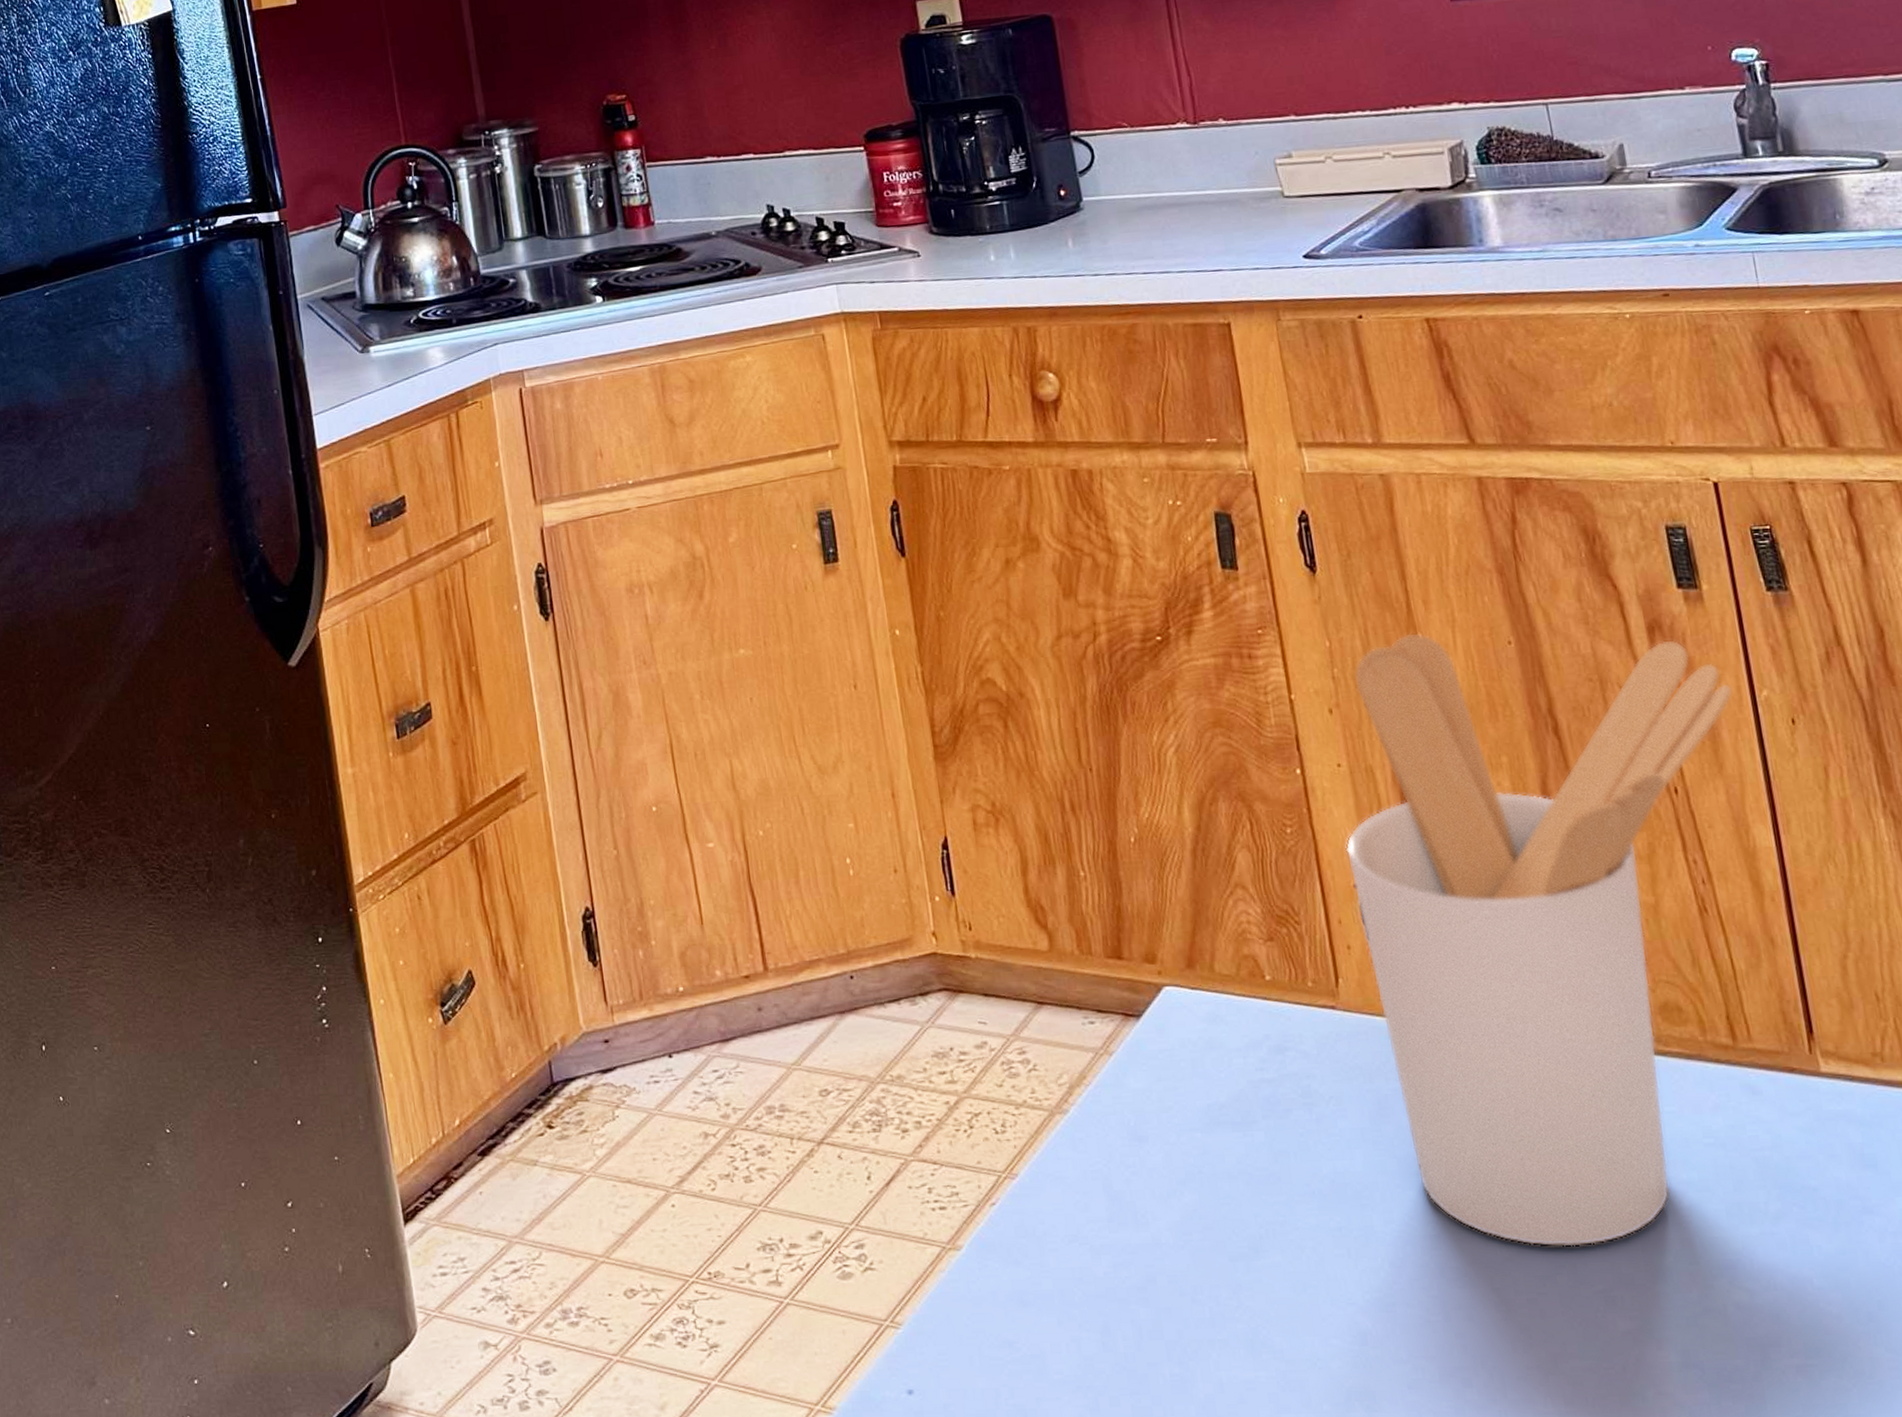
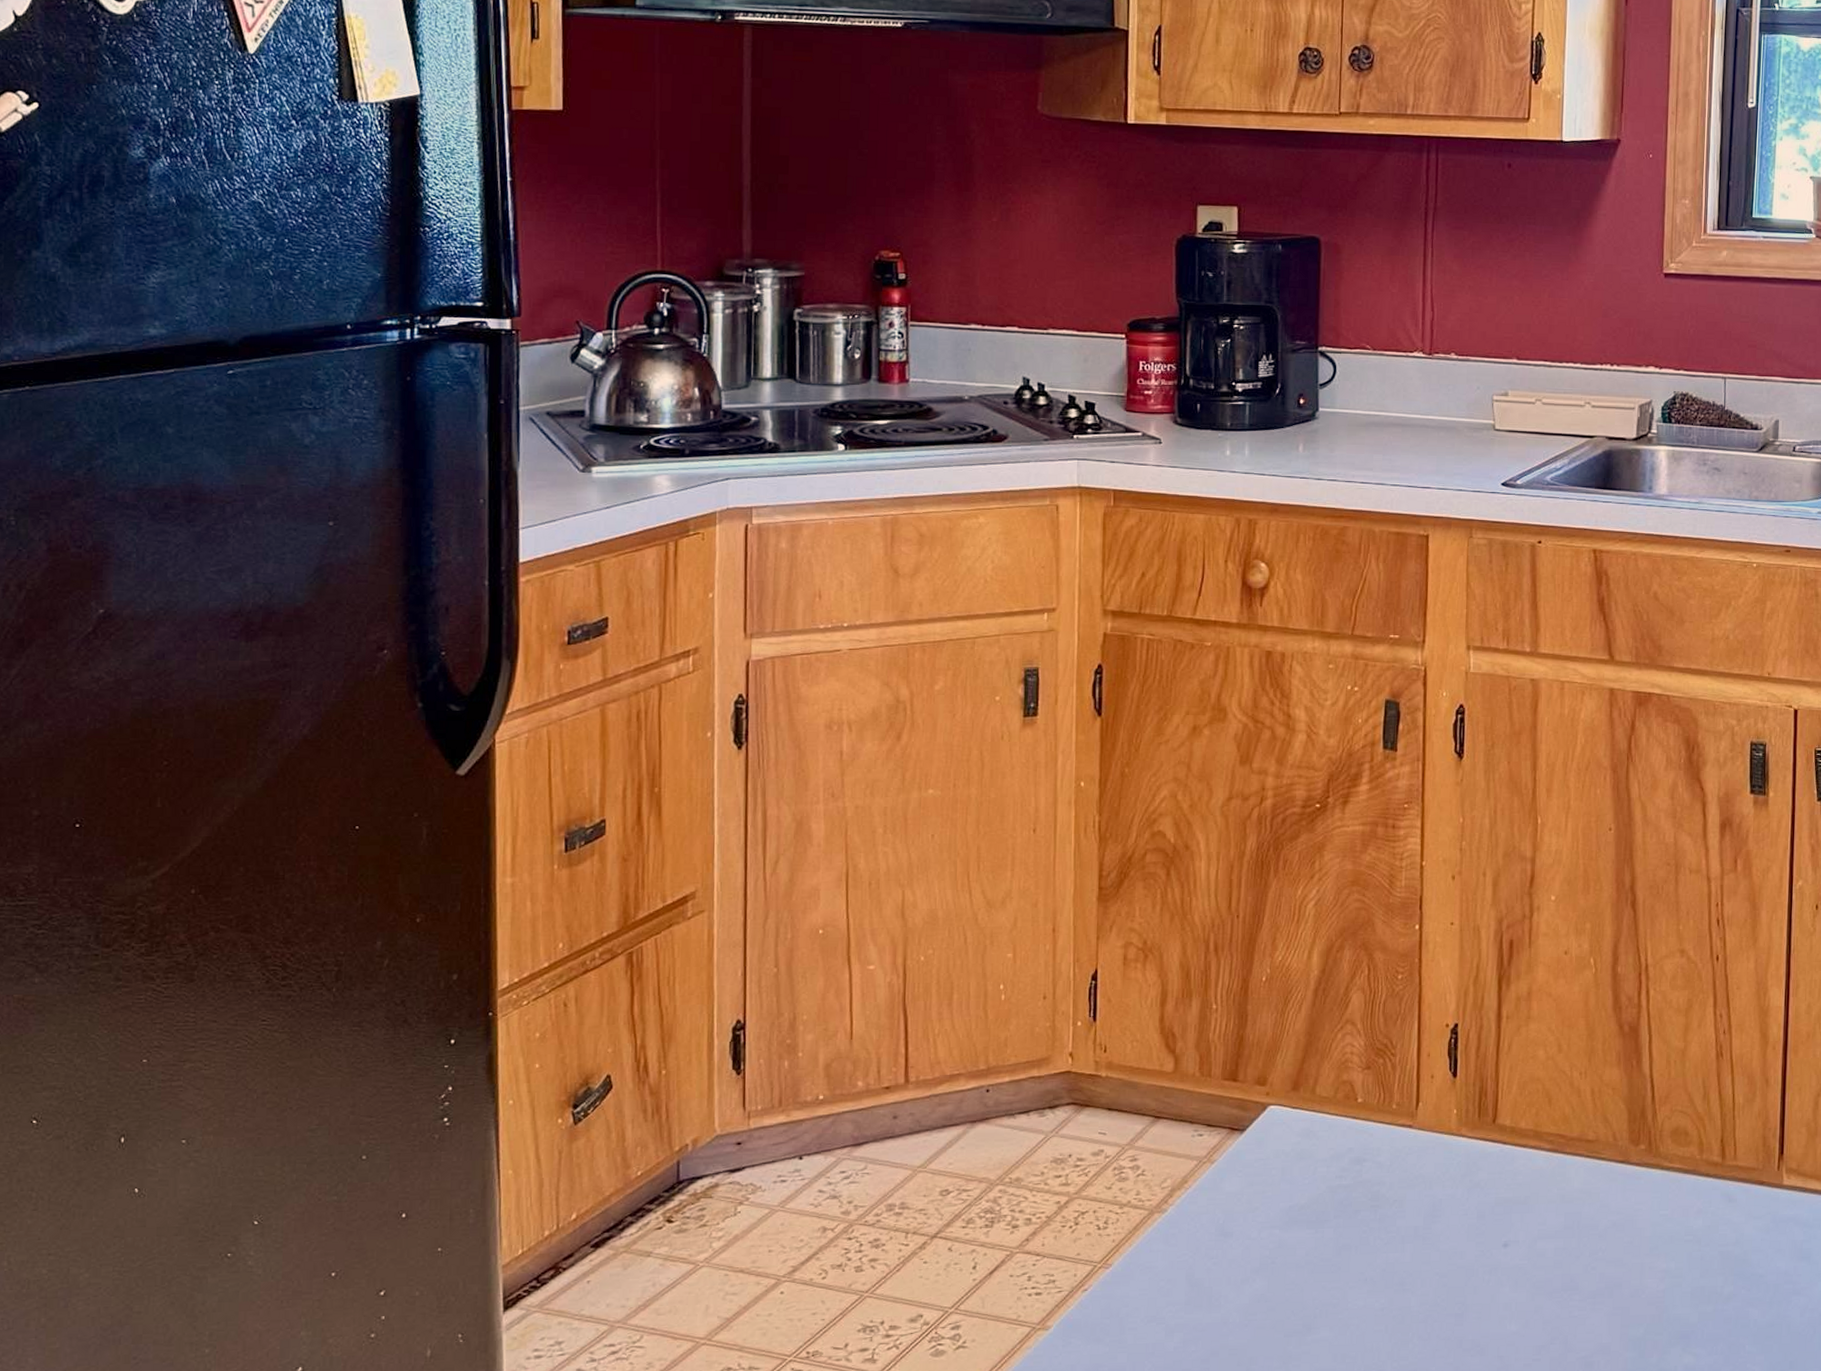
utensil holder: present [1345,633,1733,1247] -> none [1444,816,1776,1323]

